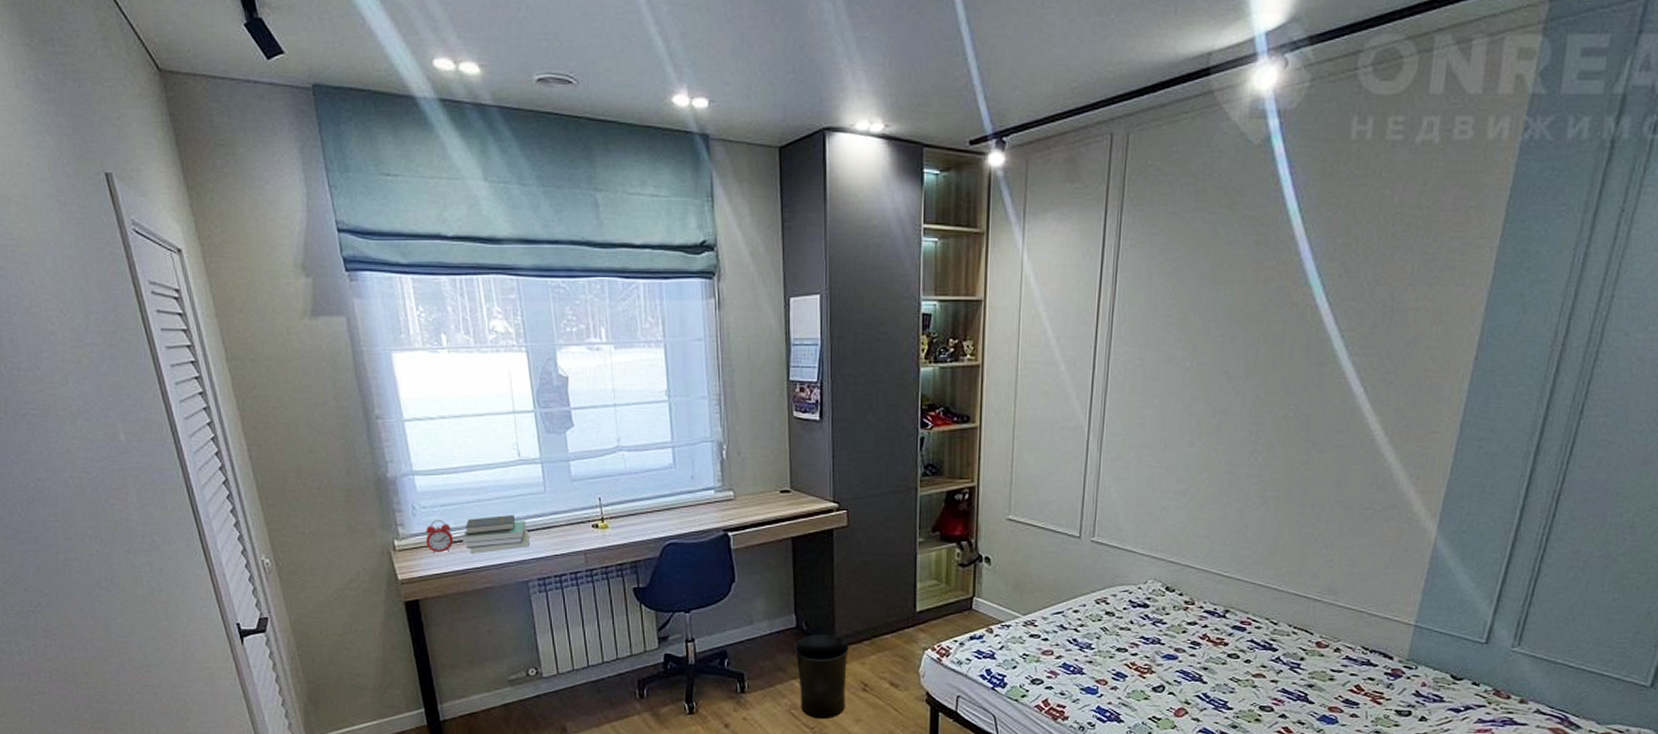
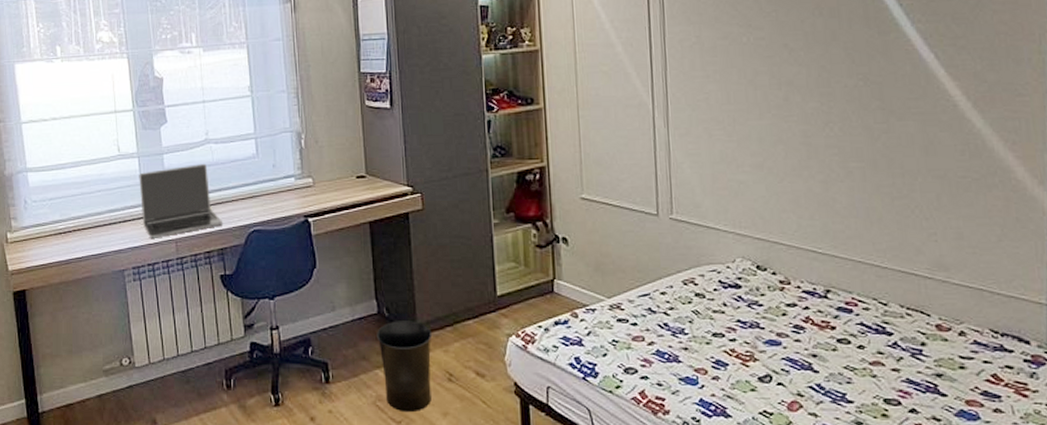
alarm clock: present [426,520,454,555] -> none [35,213,59,246]
books: present [462,514,530,554] -> none [67,206,126,244]
laptop: none [542,473,635,549] -> present [139,164,222,238]

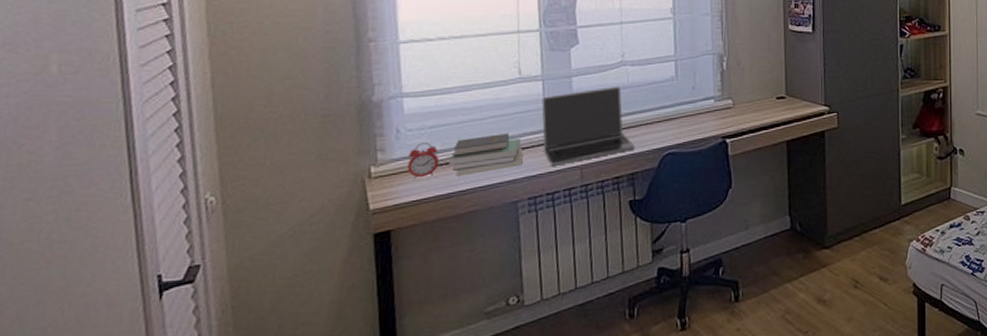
alarm clock: none [35,213,59,246] -> present [408,143,440,180]
books: none [67,206,126,244] -> present [449,132,523,176]
waste bin: present [377,321,431,413] -> none [788,233,840,322]

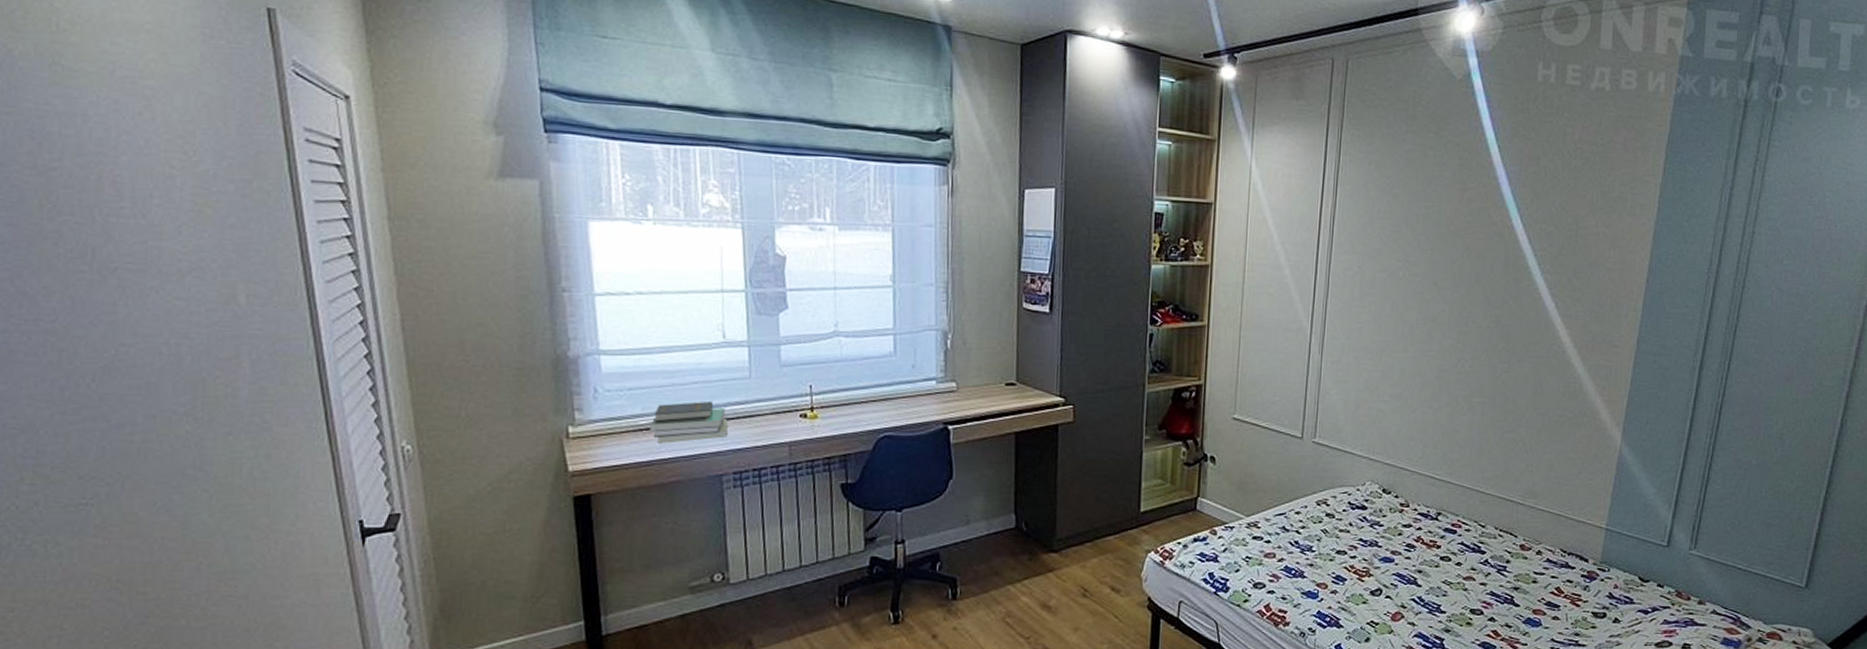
alarm clock: present [408,143,440,180] -> none [607,405,640,444]
laptop: present [541,87,634,166] -> none [747,359,847,440]

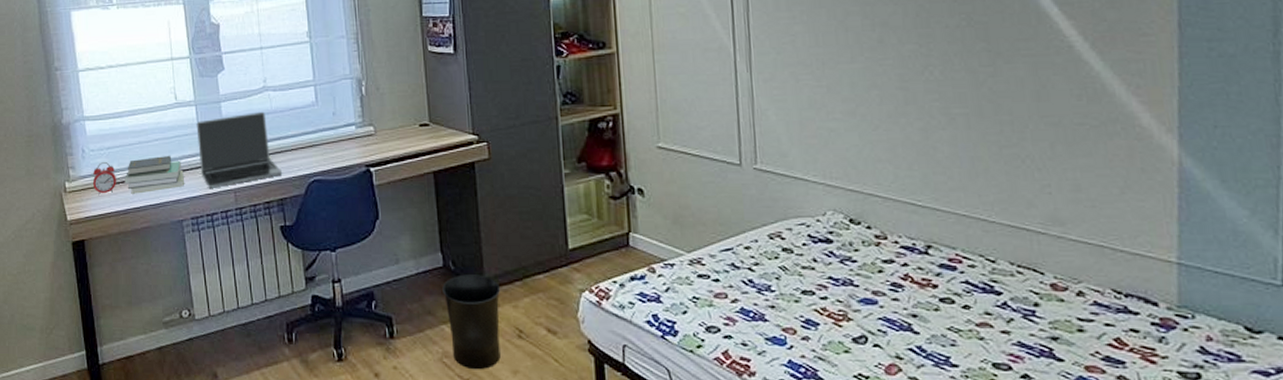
alarm clock: none [607,405,640,444] -> present [93,162,117,195]
laptop: none [747,359,847,440] -> present [196,112,282,188]
waste bin: none [1012,536,1070,628] -> present [442,274,501,370]

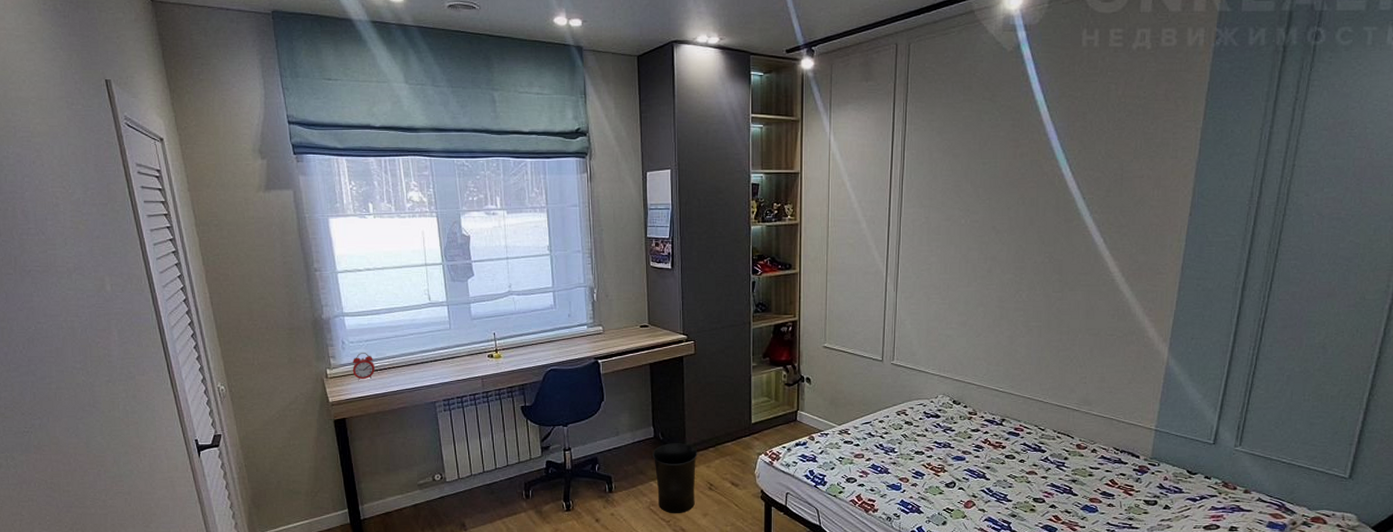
books: present [125,155,184,194] -> none [382,347,437,380]
laptop: present [196,112,282,188] -> none [448,313,523,375]

